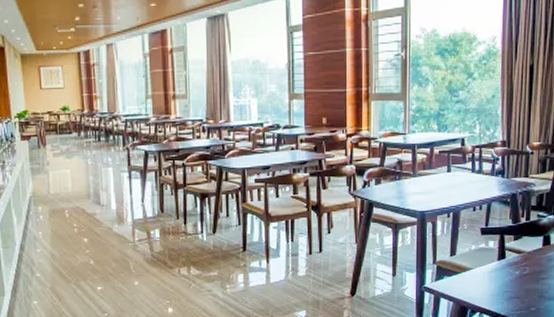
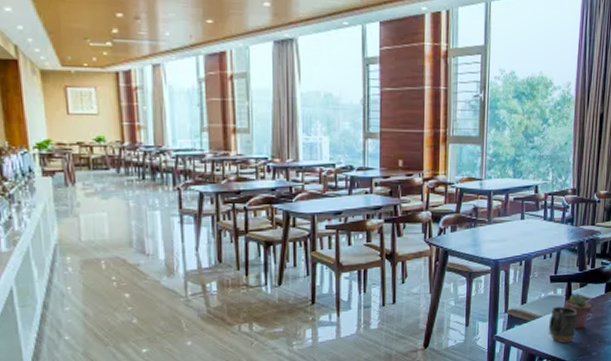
mug: none [480,259,513,297] -> present [547,306,578,344]
potted succulent: none [498,247,529,283] -> present [565,294,593,329]

